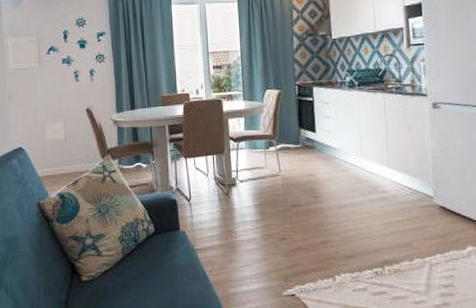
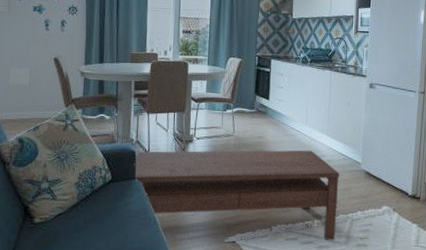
coffee table: none [176,186,412,290] -> present [134,150,339,240]

